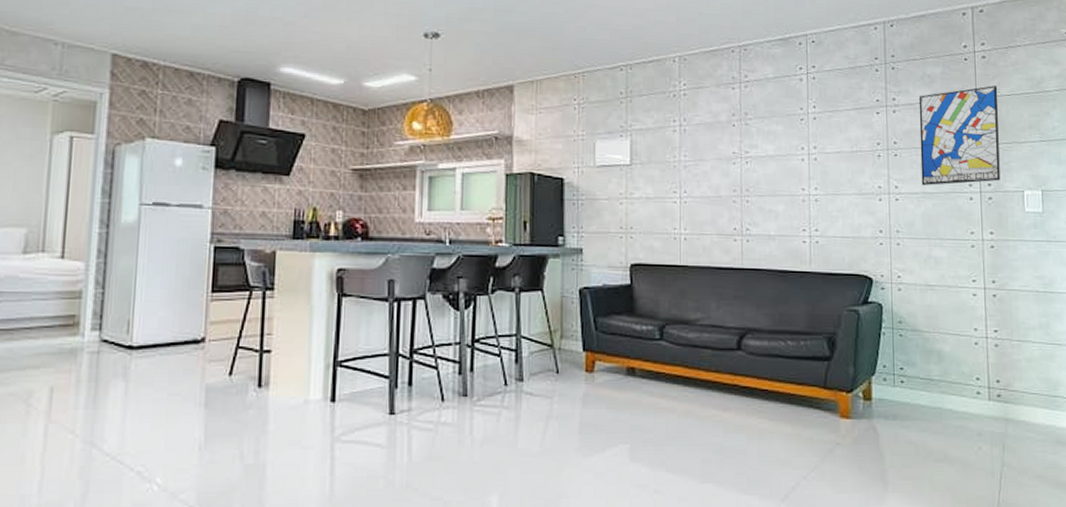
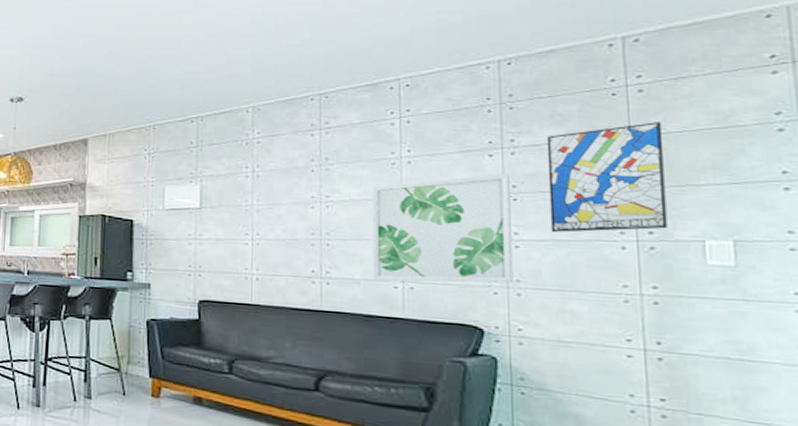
wall art: none [784,130,895,237] -> present [371,174,514,283]

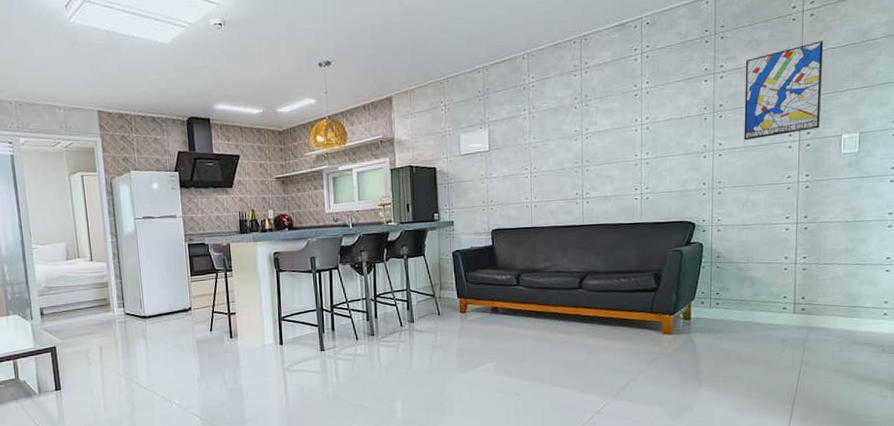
wall art: present [371,174,514,283] -> none [620,95,718,196]

